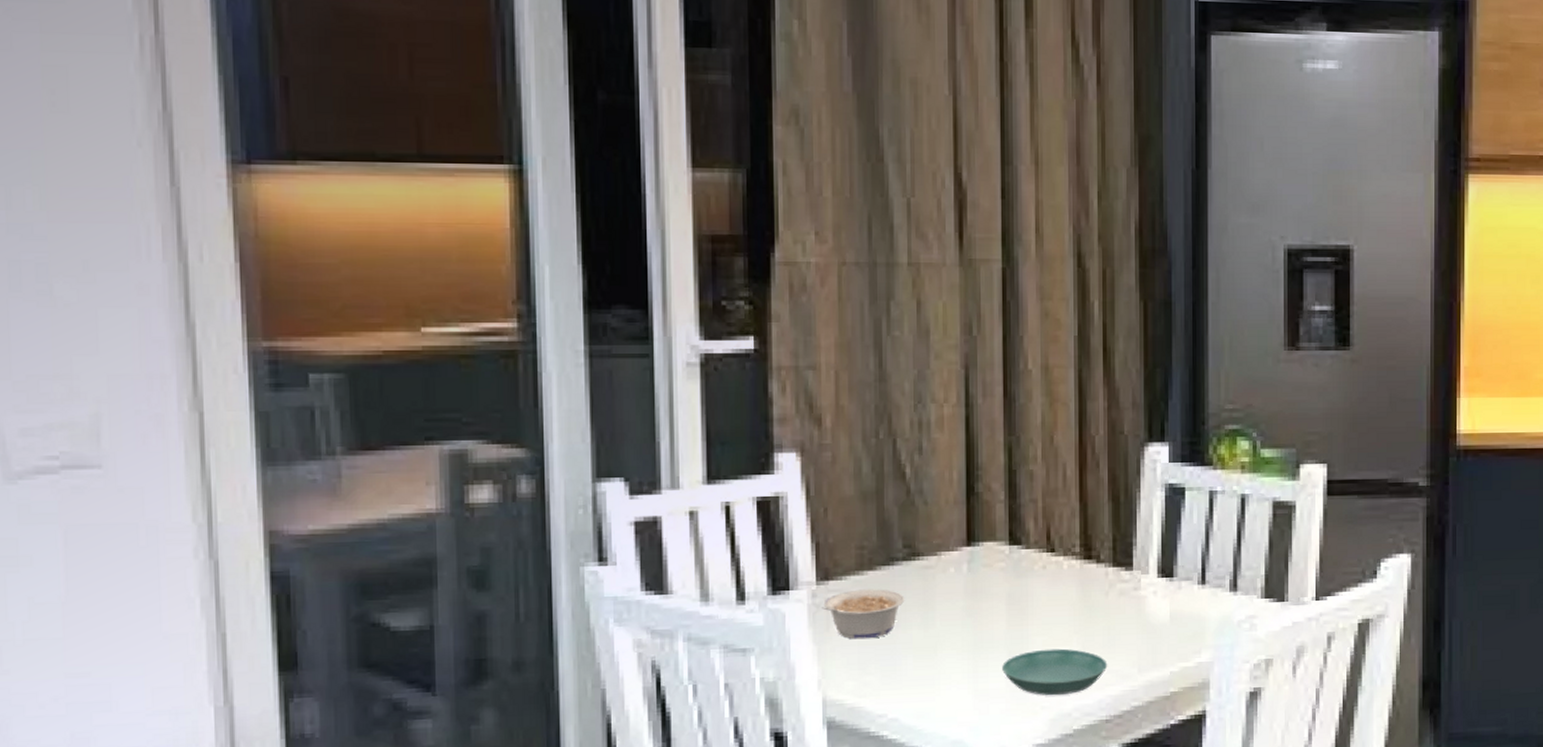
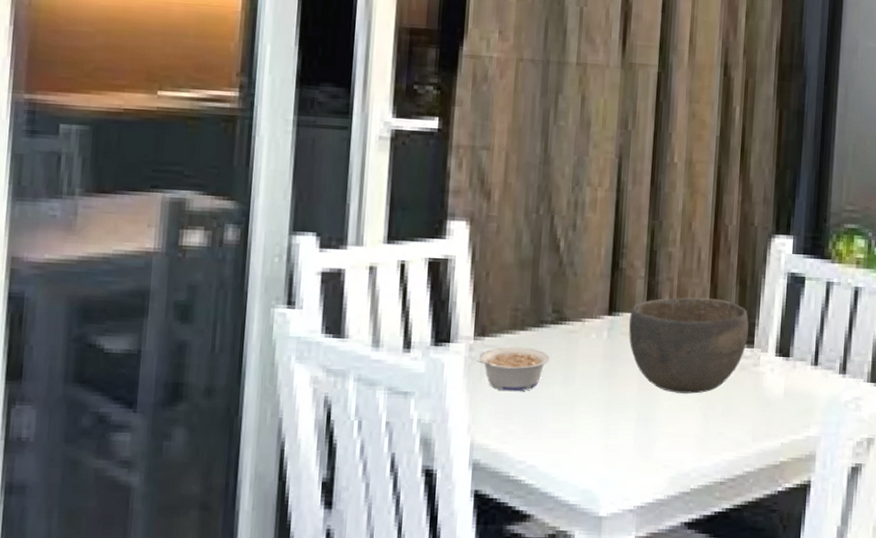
bowl: none [990,518,1125,627] -> present [628,297,749,394]
saucer: present [1002,648,1108,696] -> none [631,413,726,457]

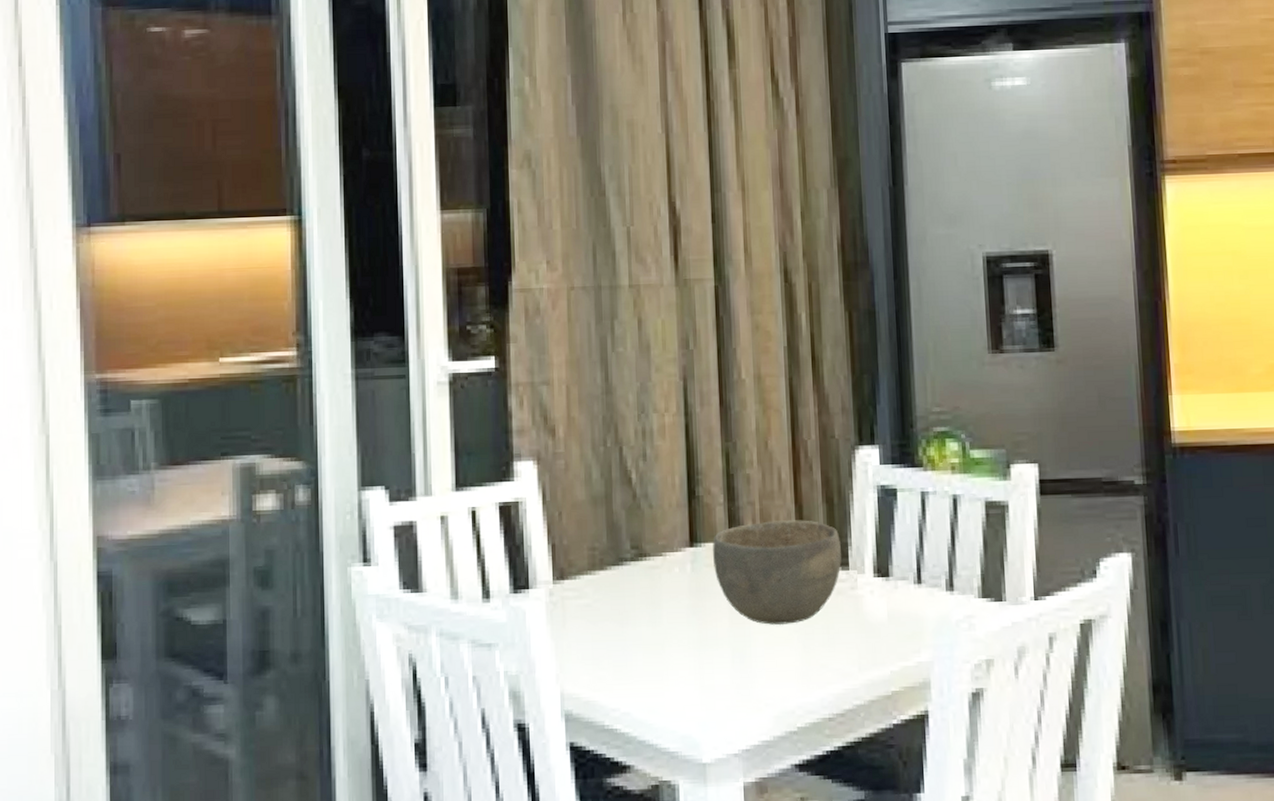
legume: present [477,347,550,392] -> none [558,588,634,636]

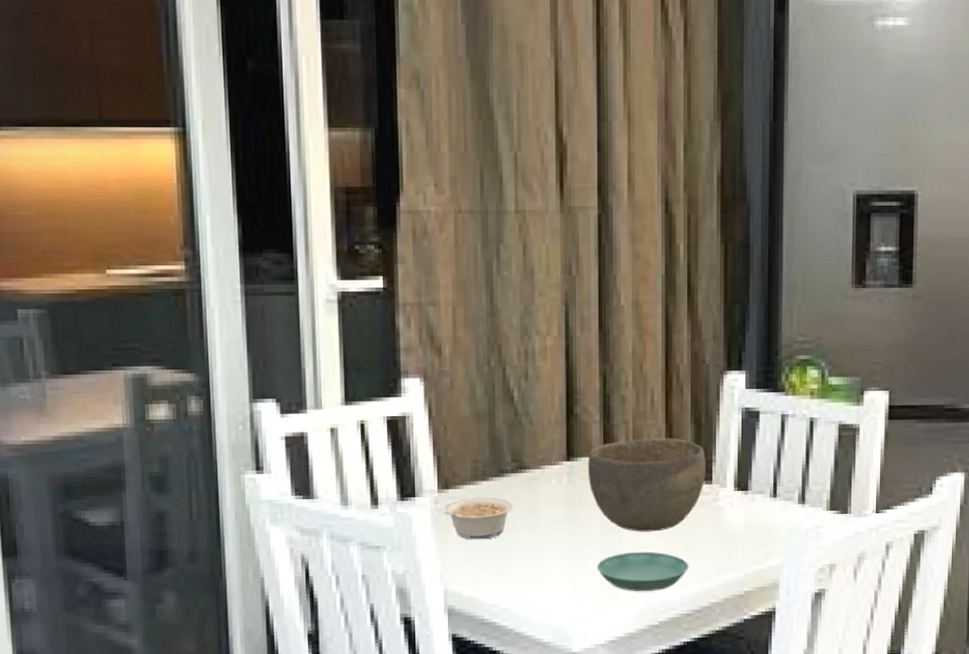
legume: none [558,588,634,636] -> present [443,497,514,540]
saucer: none [727,646,829,693] -> present [597,551,689,592]

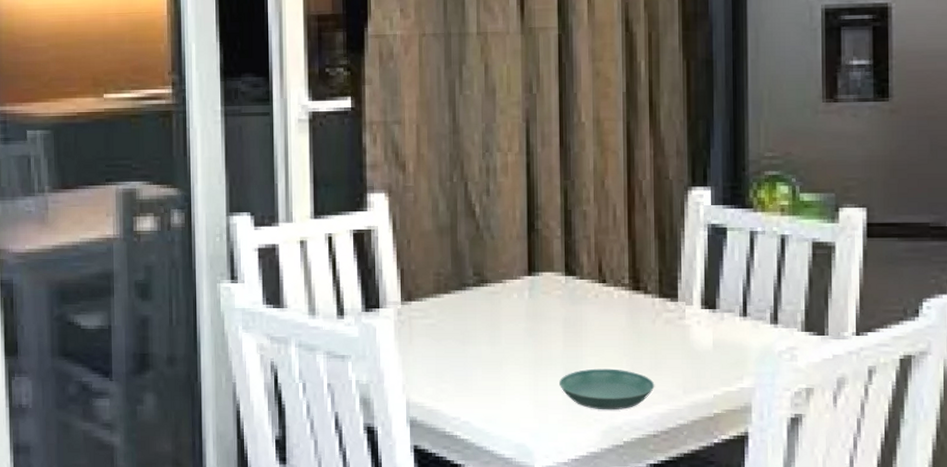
legume: present [443,497,514,540] -> none [406,310,475,352]
bowl: present [587,438,706,532] -> none [549,254,671,349]

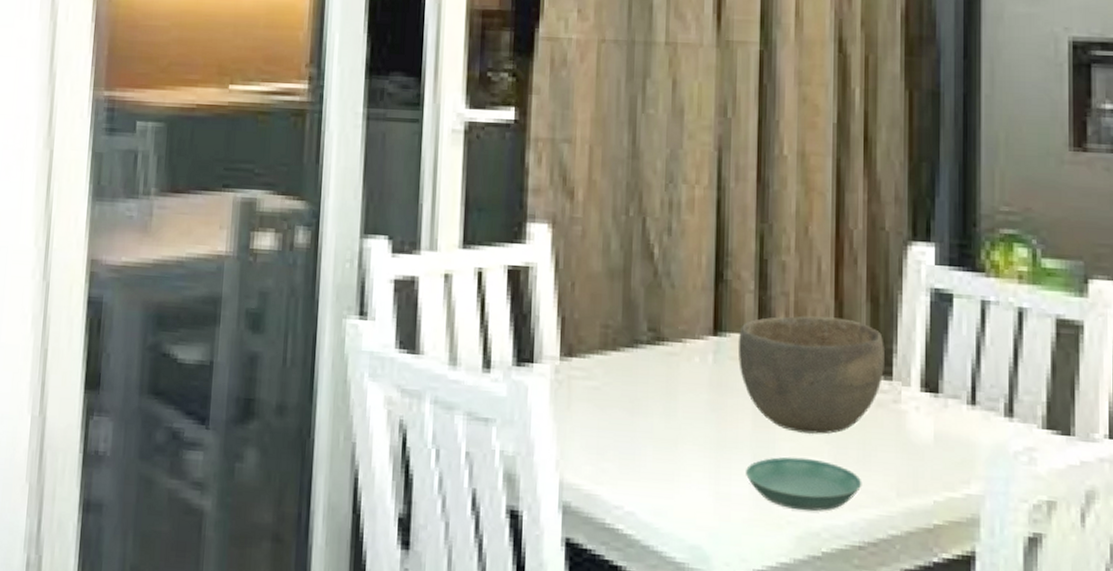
bowl: none [549,254,671,349] -> present [737,315,884,434]

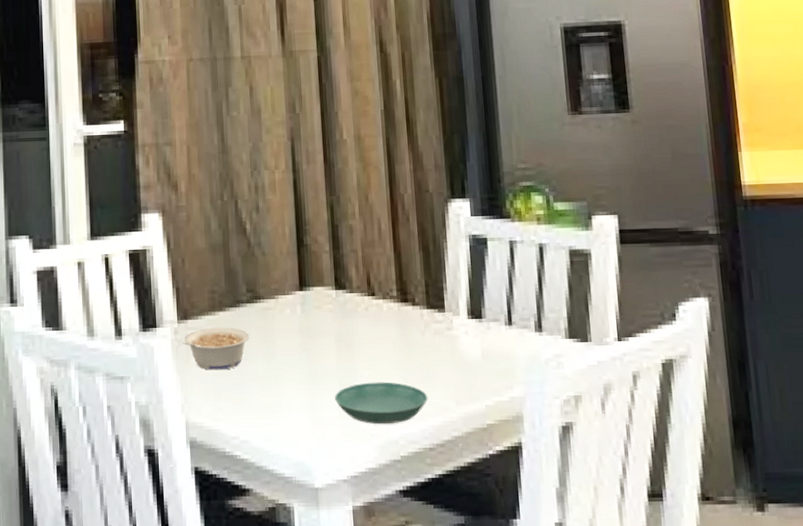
legume: none [564,369,648,423] -> present [183,327,250,371]
bowl: present [737,315,884,434] -> none [319,266,438,362]

